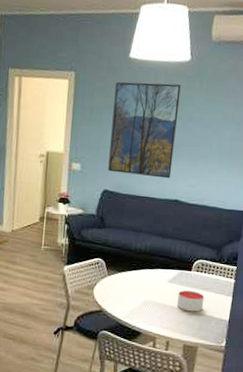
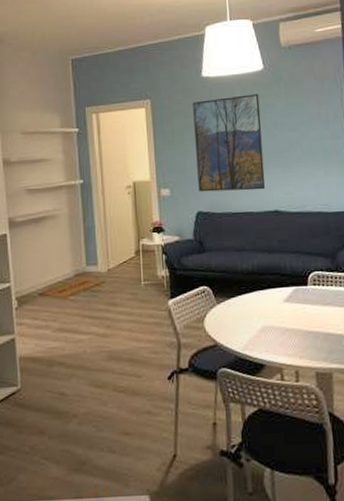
candle: present [177,290,205,312] -> none [298,308,330,333]

